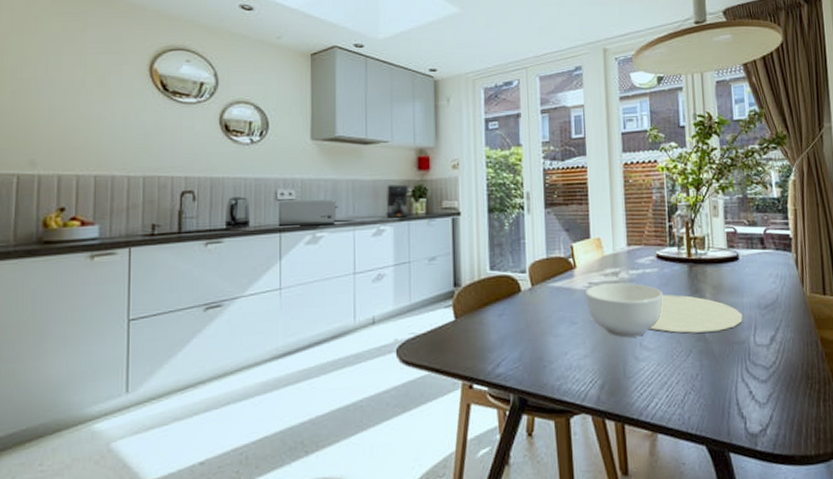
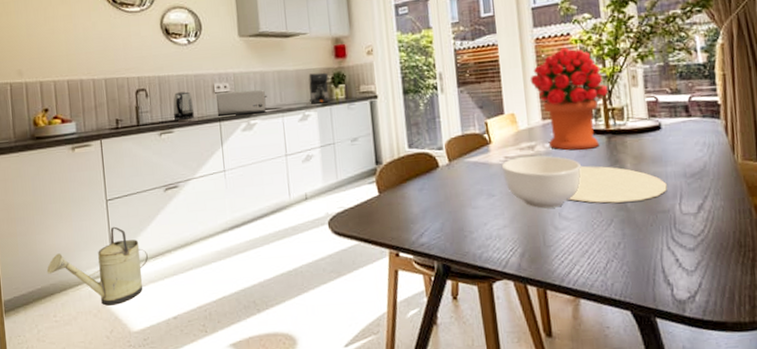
watering can: none [36,352,174,450] -> present [46,226,148,306]
bouquet: none [617,174,691,279] -> present [530,47,608,151]

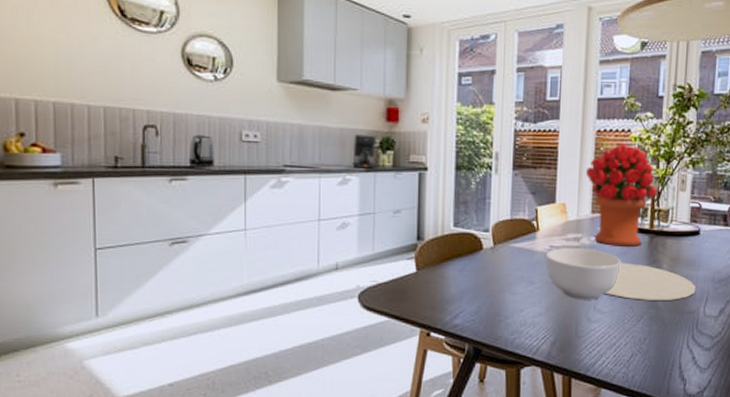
watering can: present [46,226,148,306] -> none [10,279,143,367]
toaster: present [216,89,268,116] -> none [242,141,305,171]

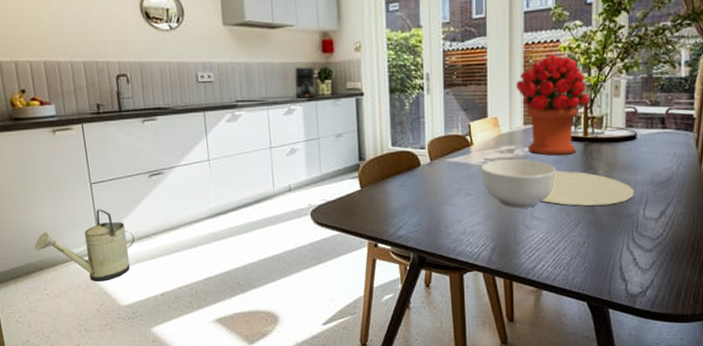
watering can: none [10,279,143,367] -> present [34,209,135,282]
kettle: present [188,135,215,167] -> none [155,79,178,108]

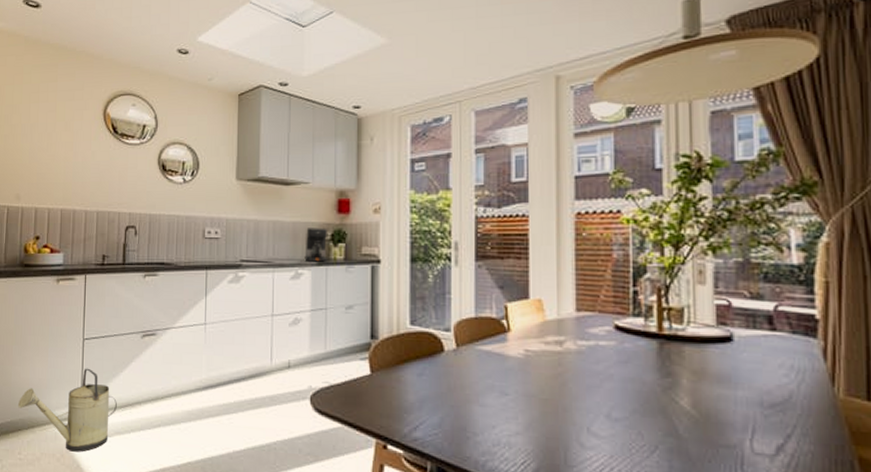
bowl: present [480,159,556,209] -> none [519,353,621,420]
bouquet: present [515,54,591,156] -> none [565,227,665,355]
placemat: present [541,170,634,207] -> none [600,373,735,429]

